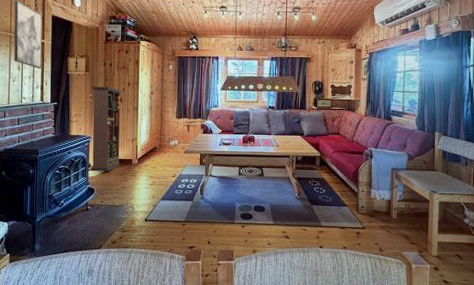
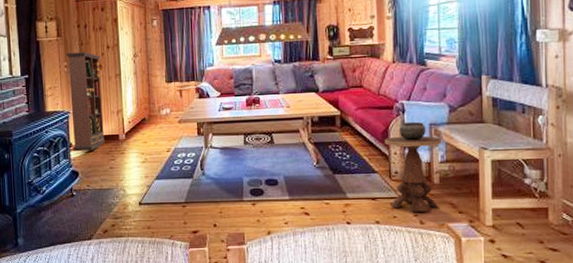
side table: none [354,165,401,241] -> present [384,121,442,212]

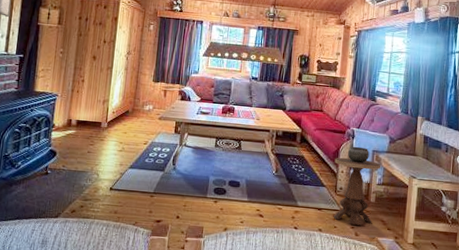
bookcase: present [66,52,106,151] -> none [55,40,96,133]

